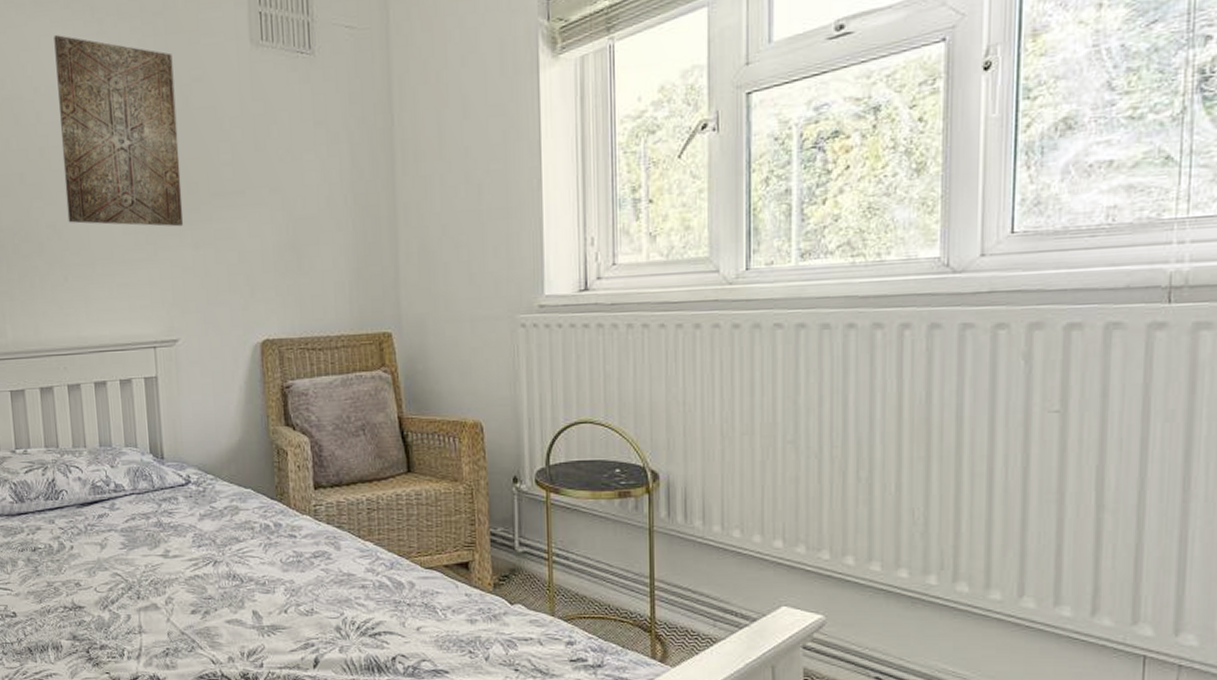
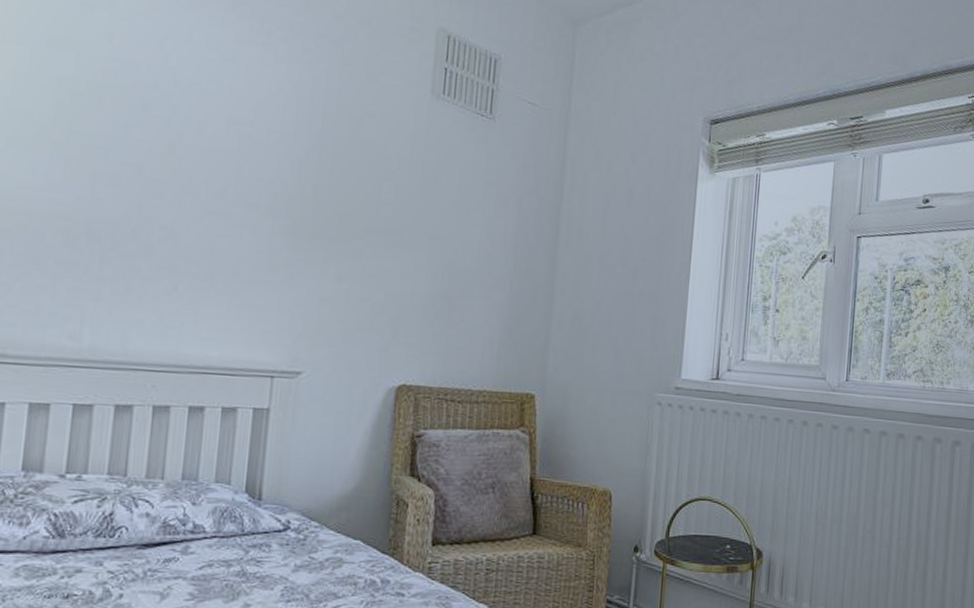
wall art: present [54,35,183,227] -> none [190,33,345,256]

